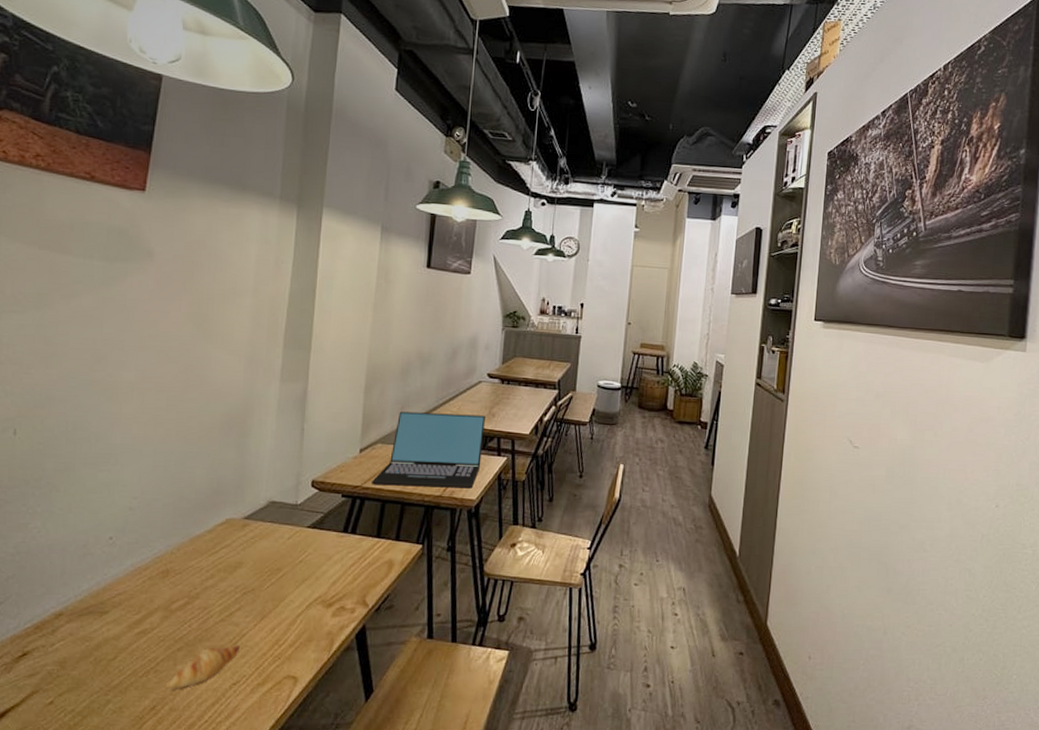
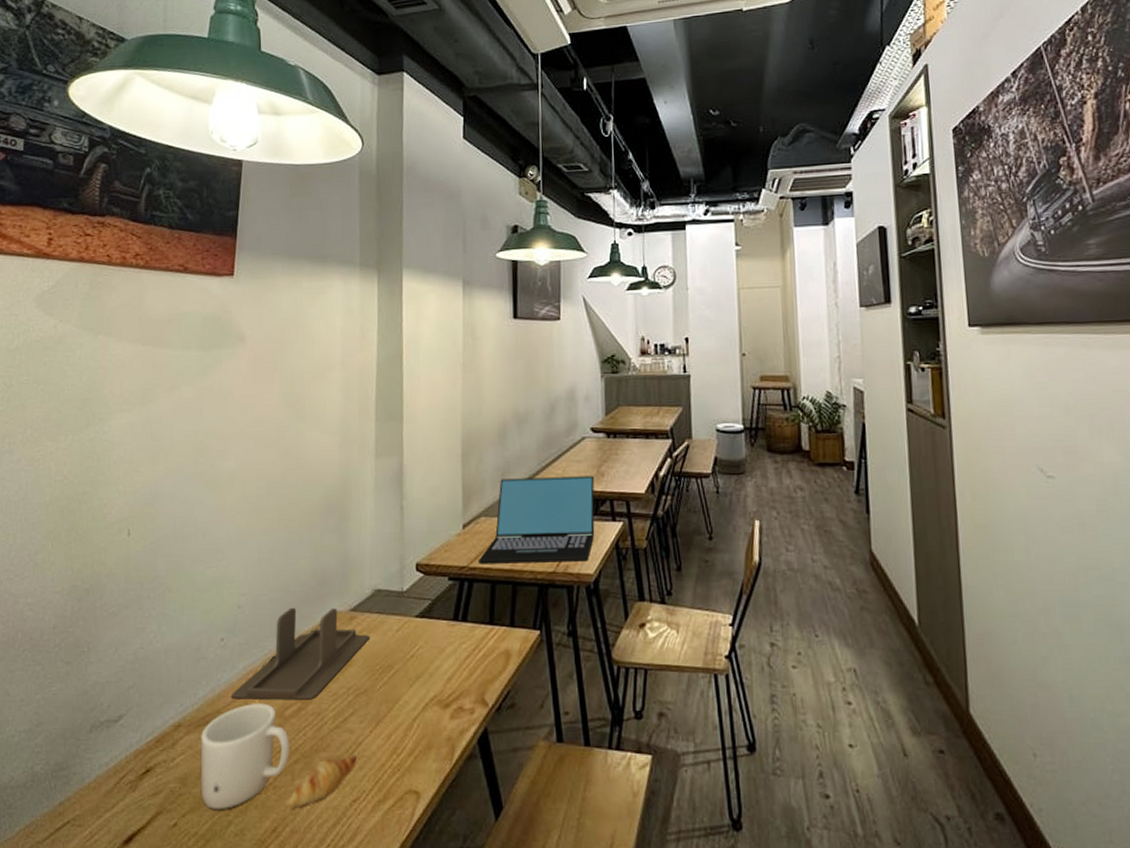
mug: none [80,597,174,691] -> present [200,703,290,811]
napkin holder: none [116,512,261,596] -> present [230,607,369,700]

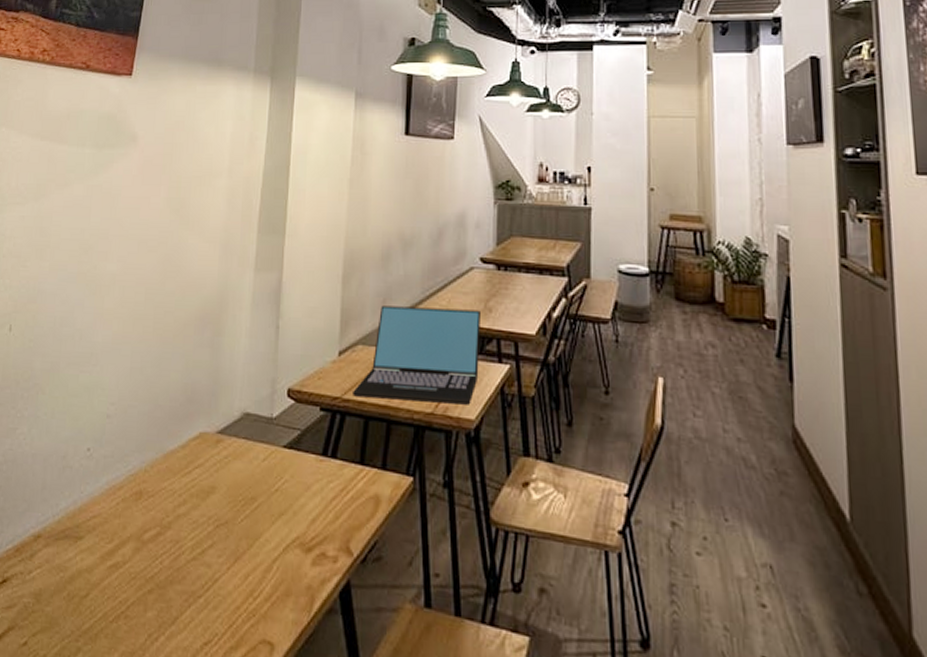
mug: present [200,703,290,811] -> none [53,521,145,635]
napkin holder: present [230,607,369,700] -> none [91,422,234,526]
croissant: present [284,754,358,809] -> none [134,591,213,643]

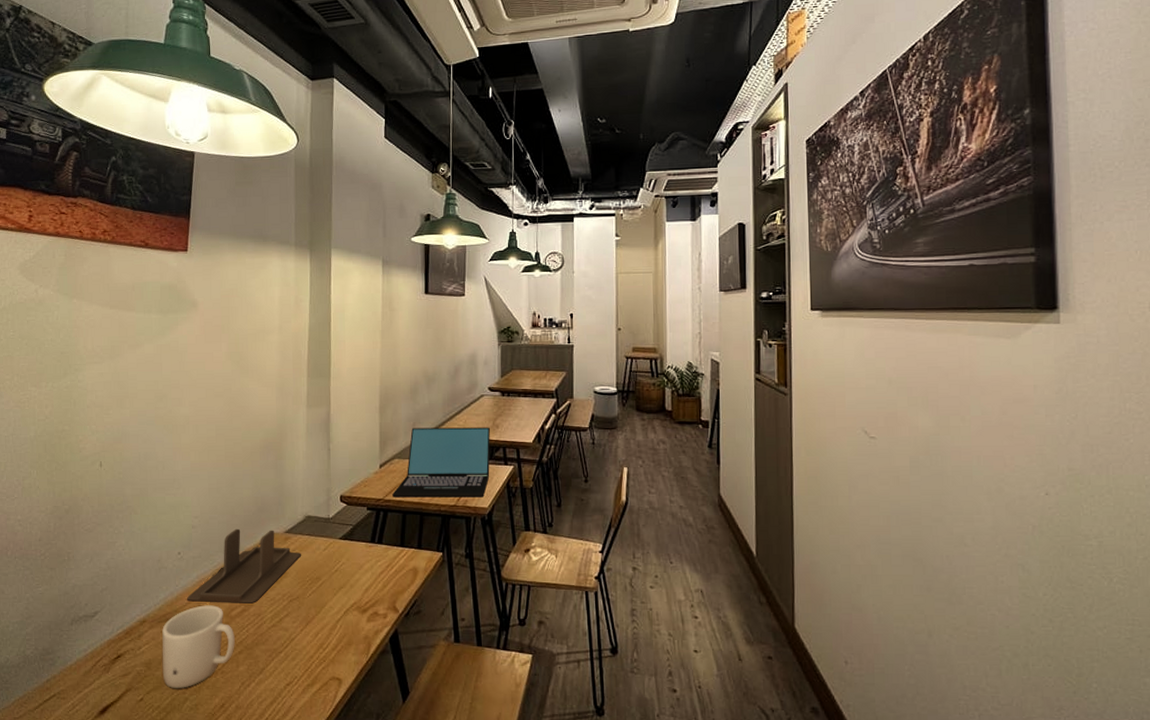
mug: none [53,521,145,635] -> present [161,605,235,689]
napkin holder: none [91,422,234,526] -> present [186,528,301,604]

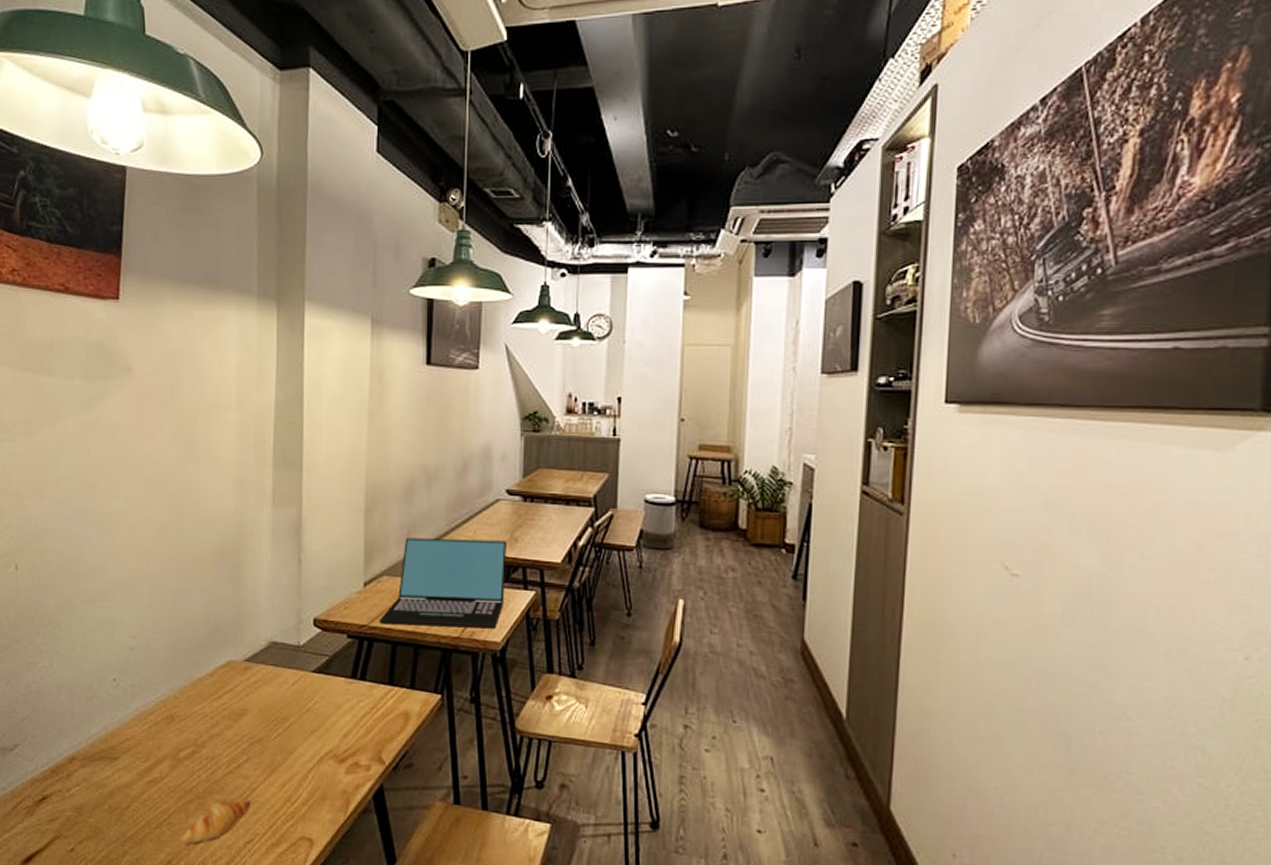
mug: present [161,605,235,689] -> none [95,743,184,841]
napkin holder: present [186,528,301,604] -> none [124,653,264,745]
croissant: none [231,647,291,690] -> present [179,799,252,845]

